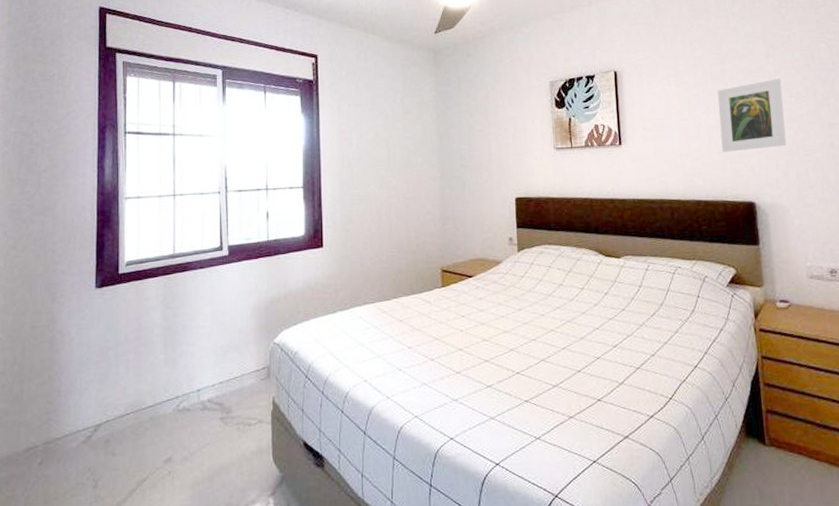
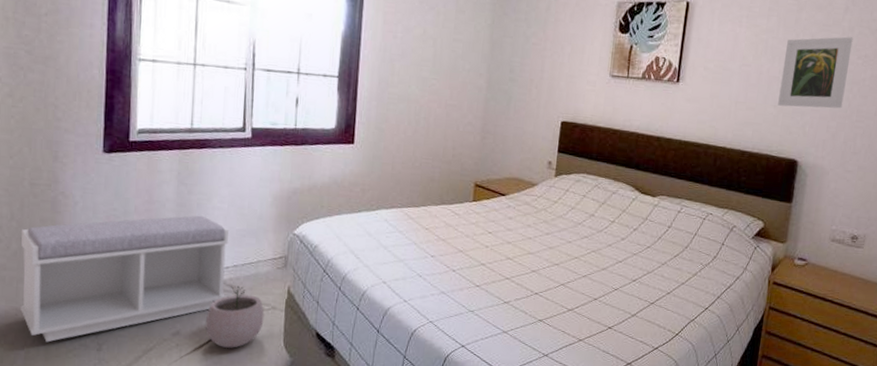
bench: none [21,336,214,485] -> present [20,215,229,343]
plant pot: none [195,402,252,470] -> present [205,285,265,348]

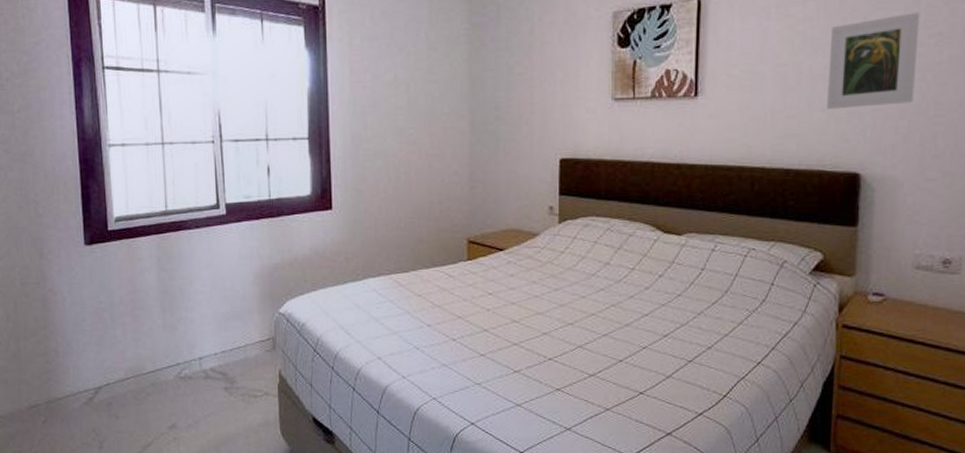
bench: present [20,215,229,343] -> none [17,301,217,443]
plant pot: present [205,285,265,348] -> none [199,372,258,439]

